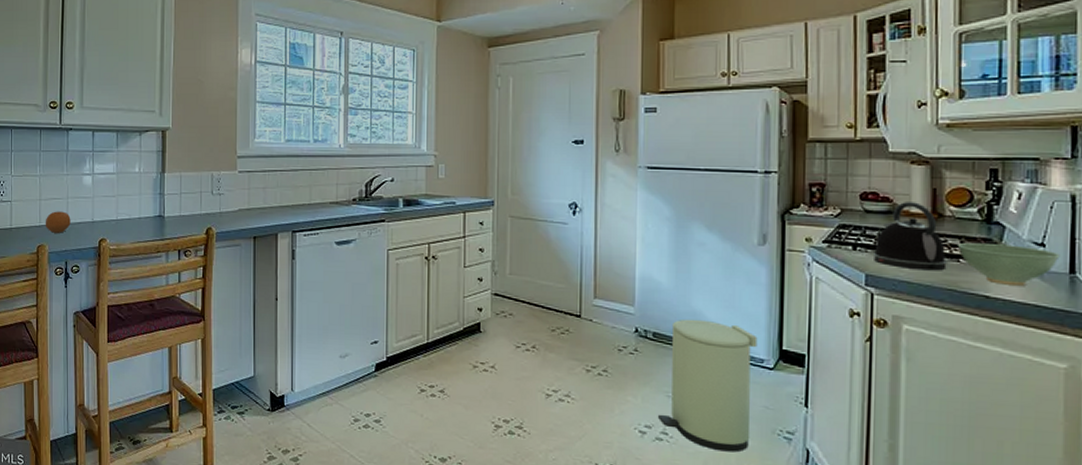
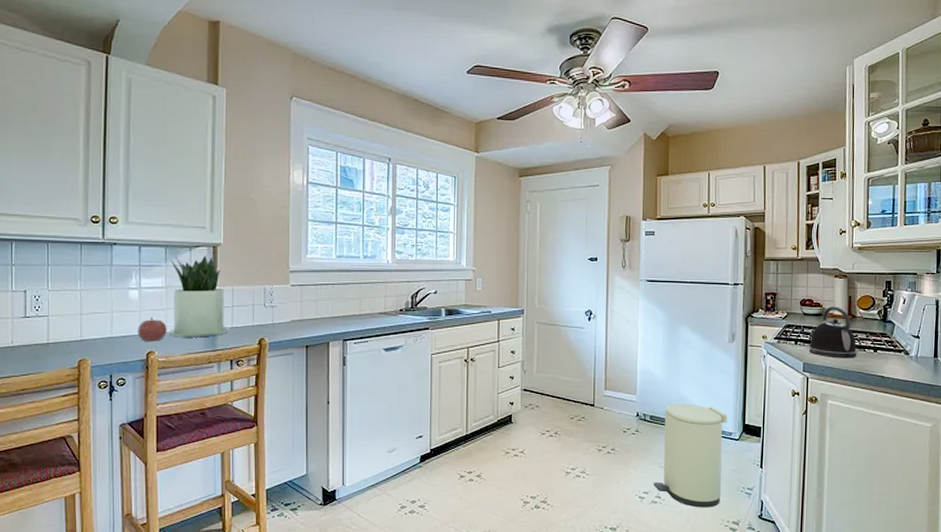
fruit: present [45,211,71,233] -> none [87,325,116,347]
fruit: none [90,203,118,229] -> present [137,317,167,342]
planter: none [118,141,177,226] -> present [167,256,229,338]
bowl: present [956,242,1060,286] -> none [864,336,929,367]

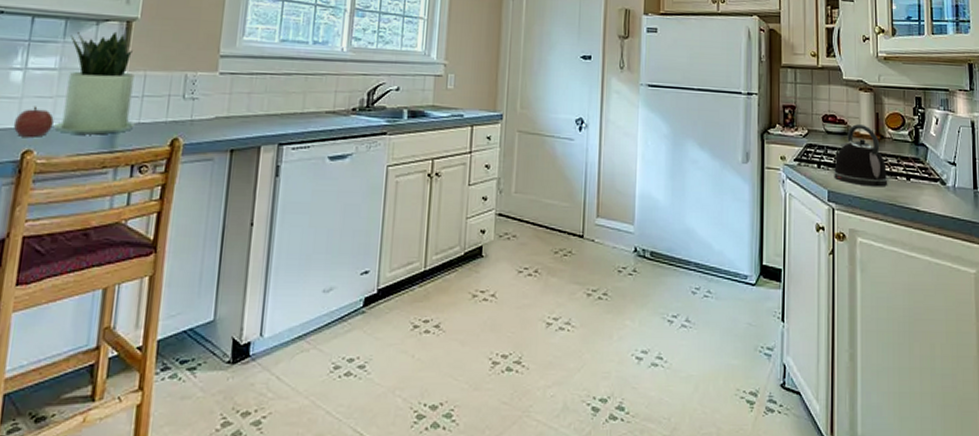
pedal bin: present [653,403,728,508] -> none [653,236,742,373]

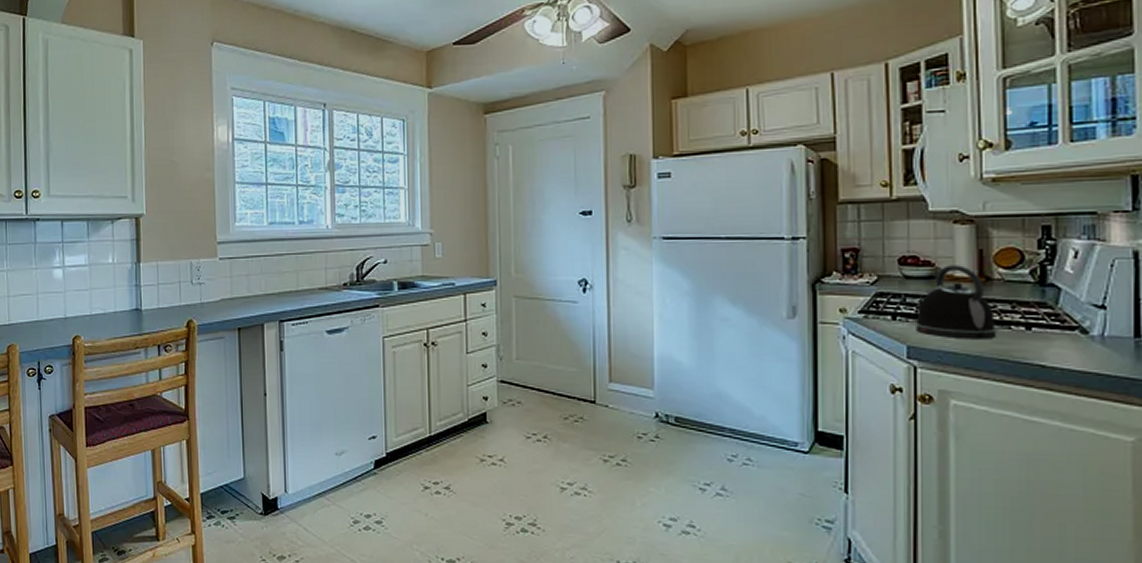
fruit: present [13,106,54,138] -> none [62,298,92,326]
planter: present [53,32,135,135] -> none [92,229,156,320]

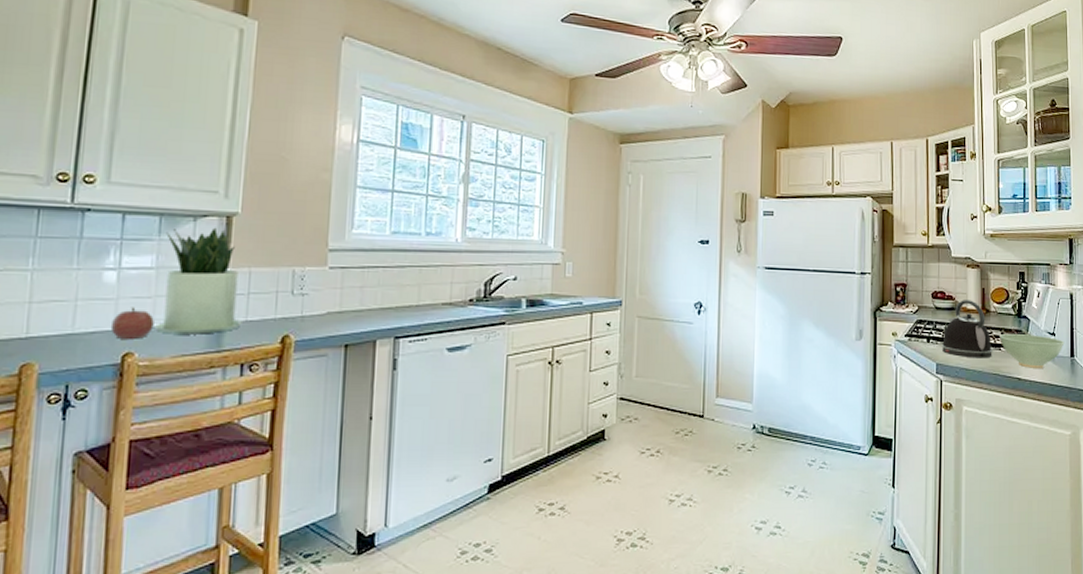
fruit: none [62,298,92,326] -> present [110,307,154,341]
planter: none [92,229,156,320] -> present [154,229,242,335]
bowl: none [1007,306,1123,352] -> present [999,333,1065,368]

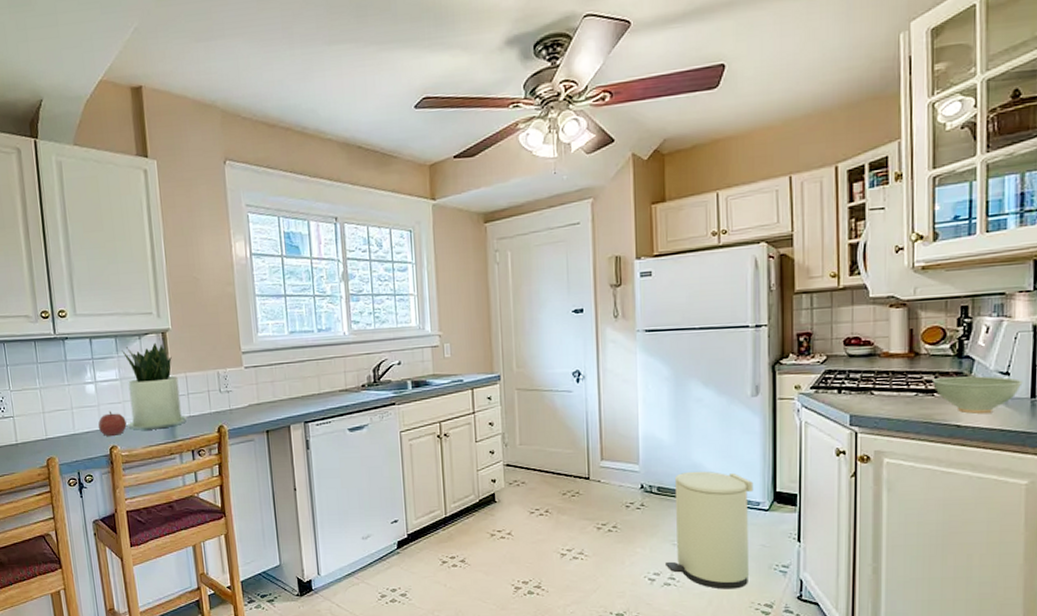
pedal bin: none [771,412,855,539] -> present [664,471,754,589]
kettle: present [941,300,992,358] -> none [856,343,923,407]

